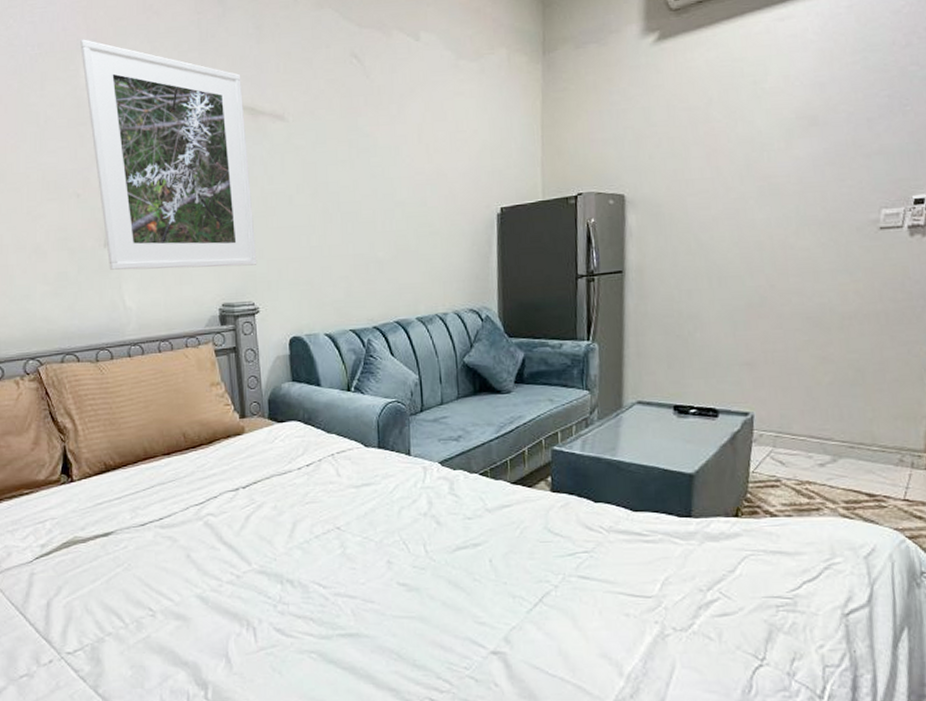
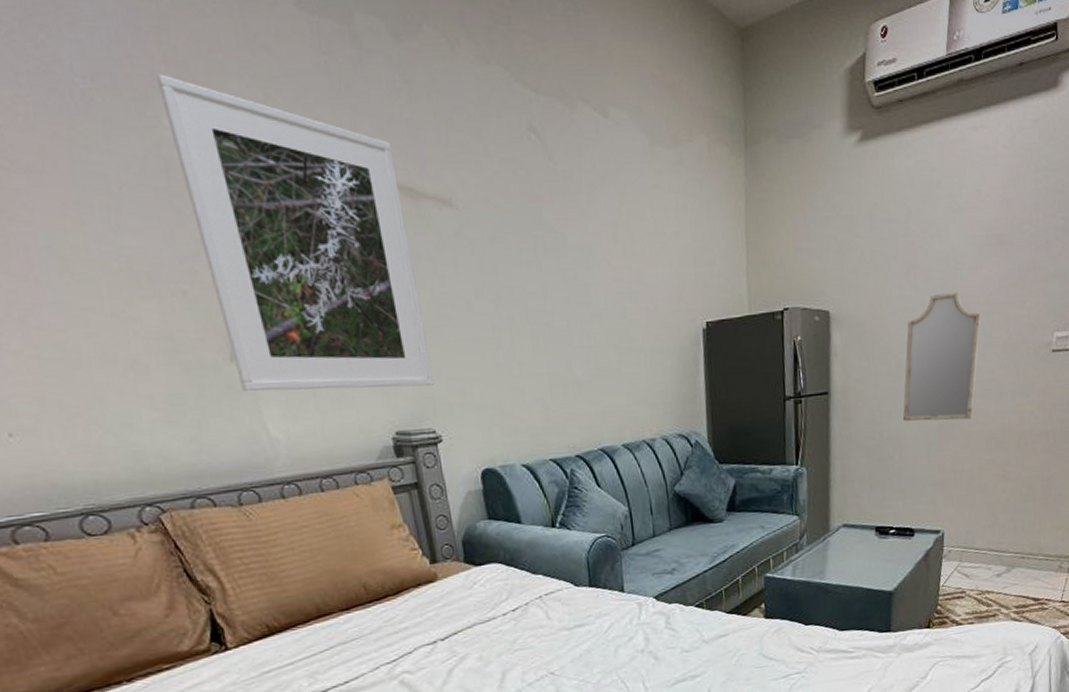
home mirror: none [704,172,792,300] -> present [903,292,981,421]

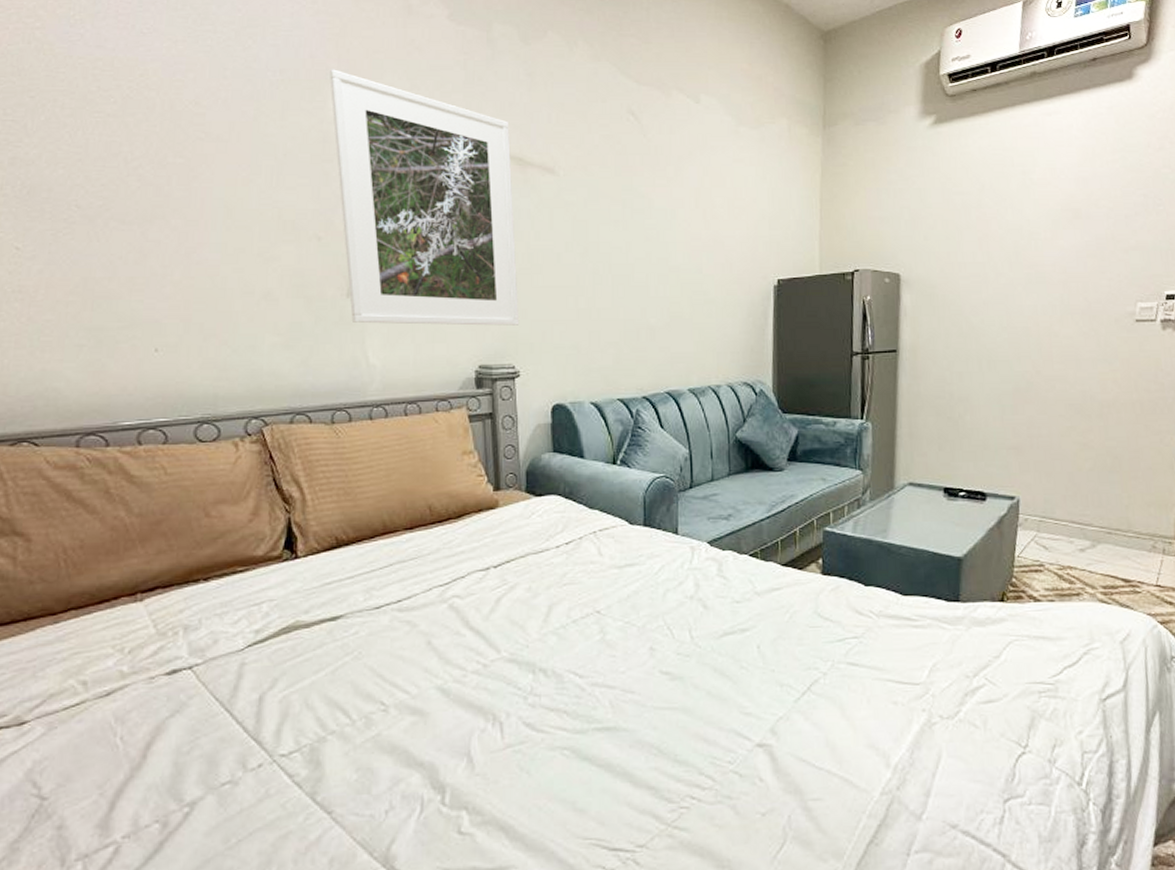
home mirror: present [903,292,981,421] -> none [975,260,1057,384]

